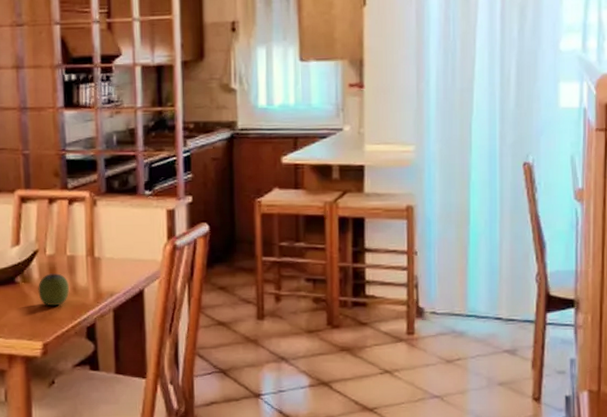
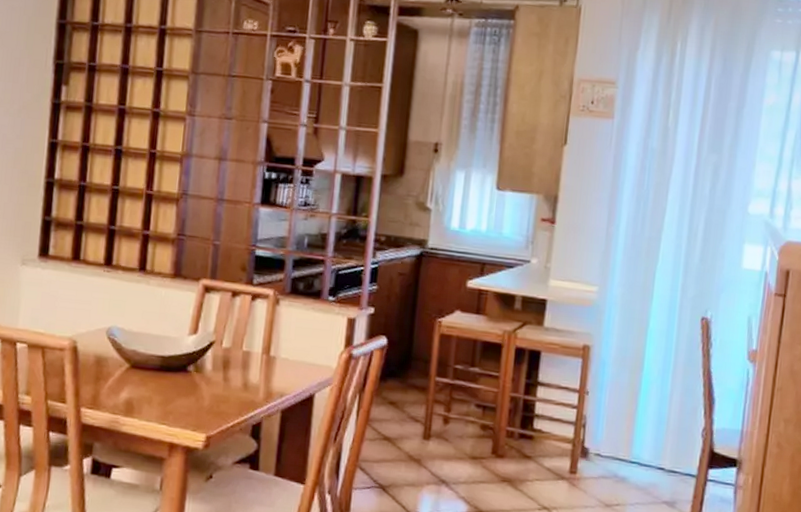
apple: present [38,273,70,306] -> none [209,366,241,400]

